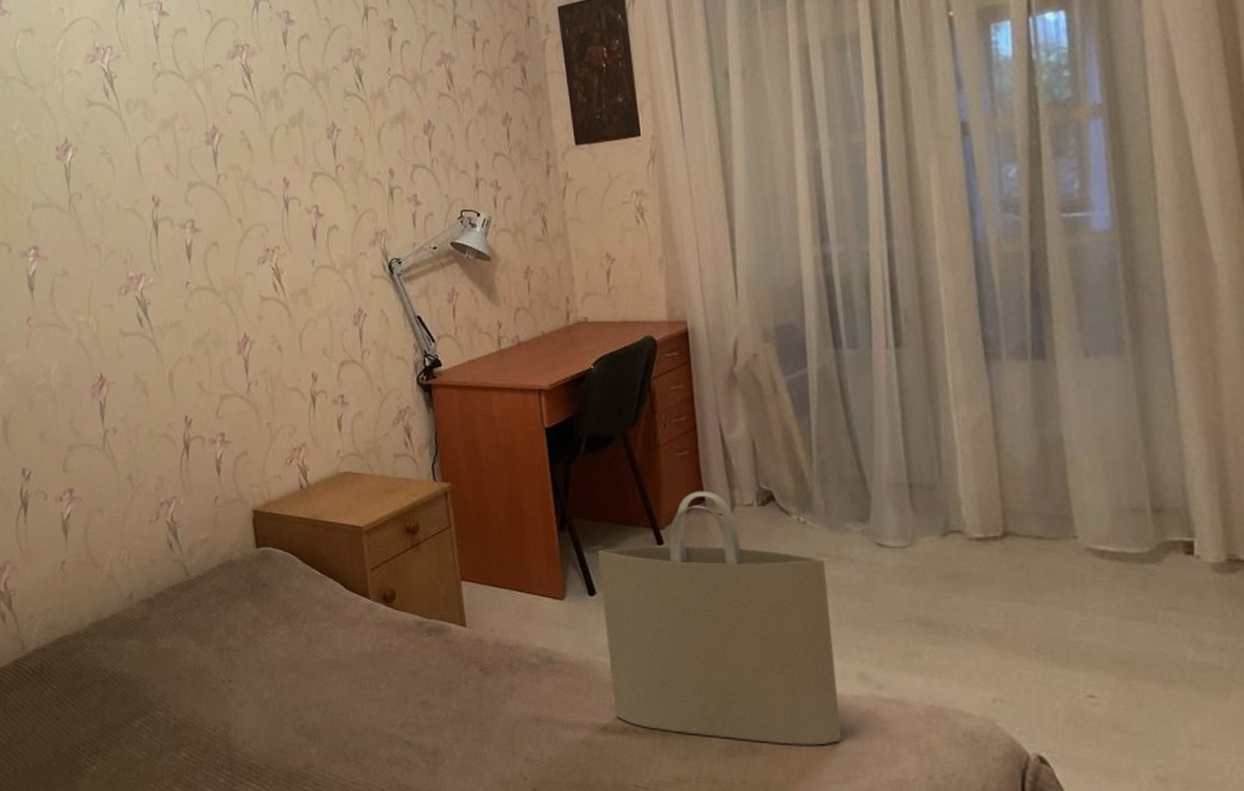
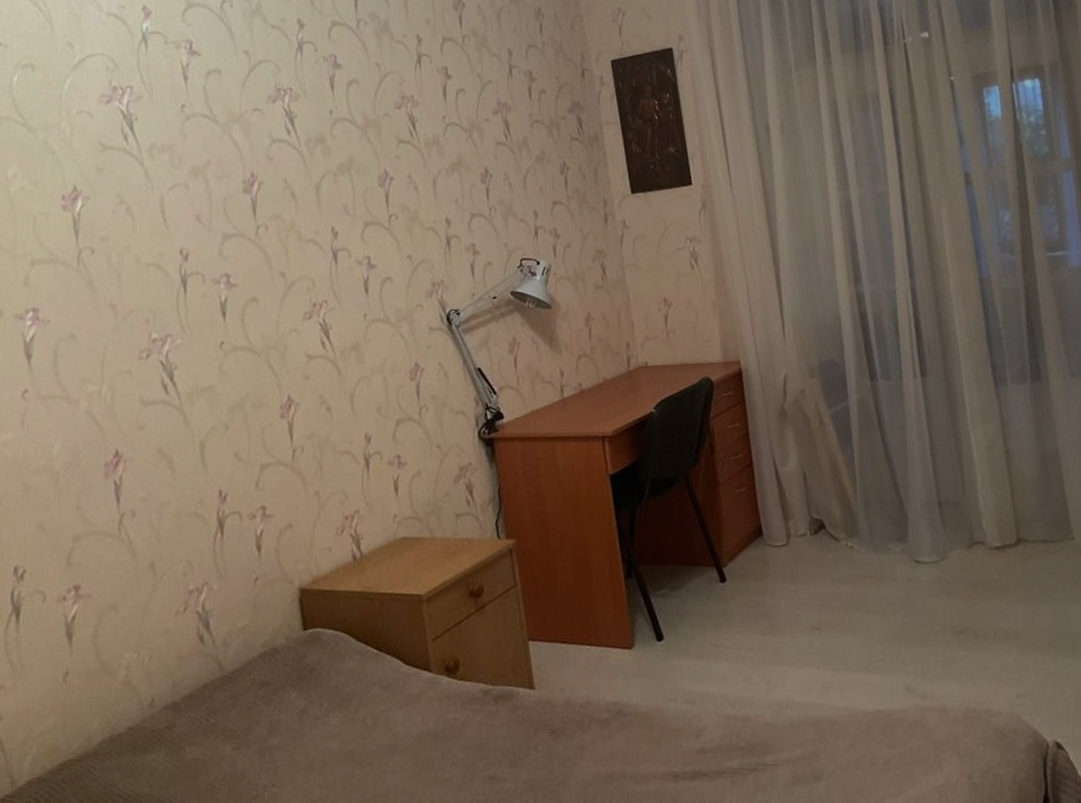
tote bag: present [597,491,842,746] -> none [663,525,893,770]

